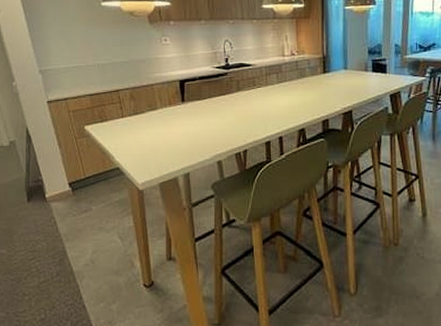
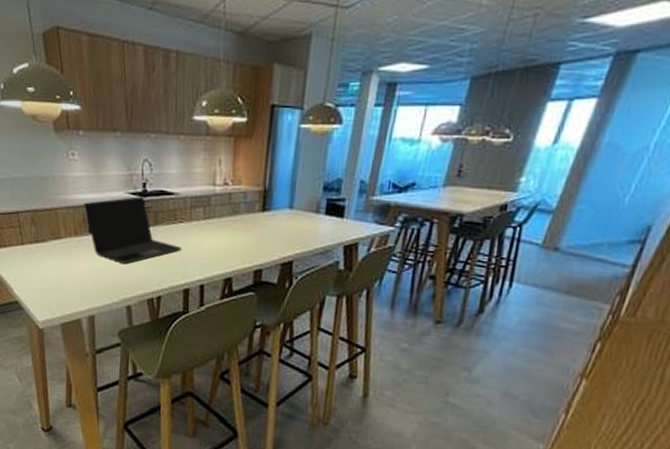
laptop: none [176,69,261,126] -> present [84,196,182,265]

